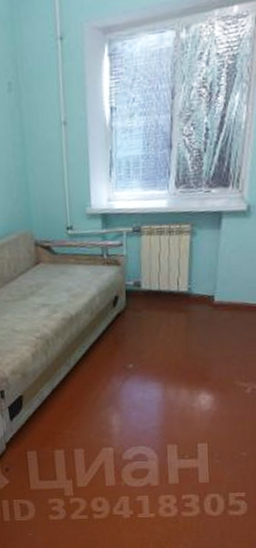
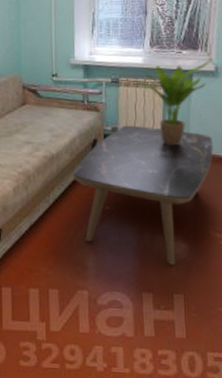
coffee table: none [94,277,242,417] -> present [73,125,214,265]
potted plant: none [157,196,245,297] -> present [134,58,213,146]

